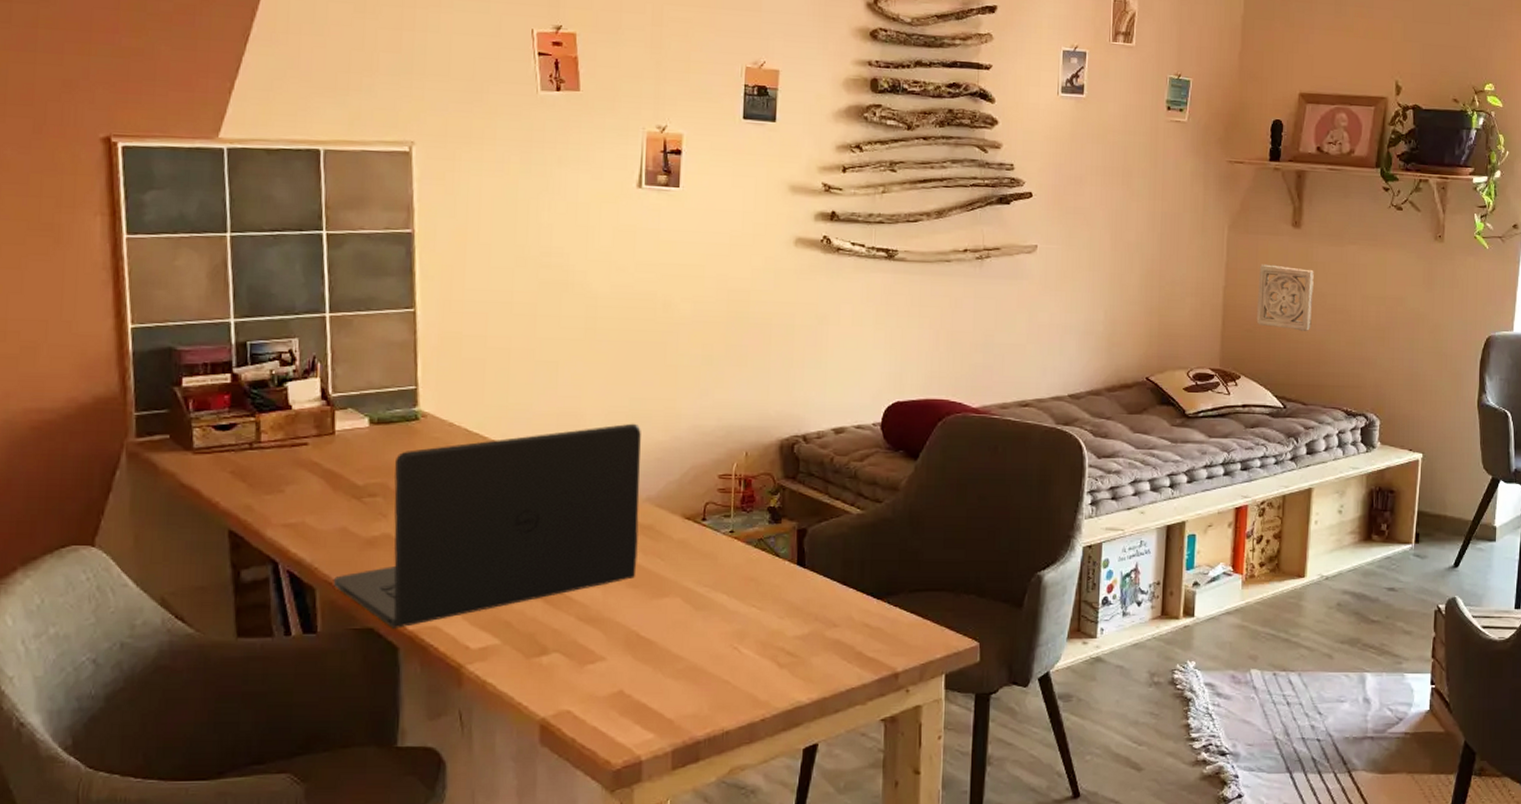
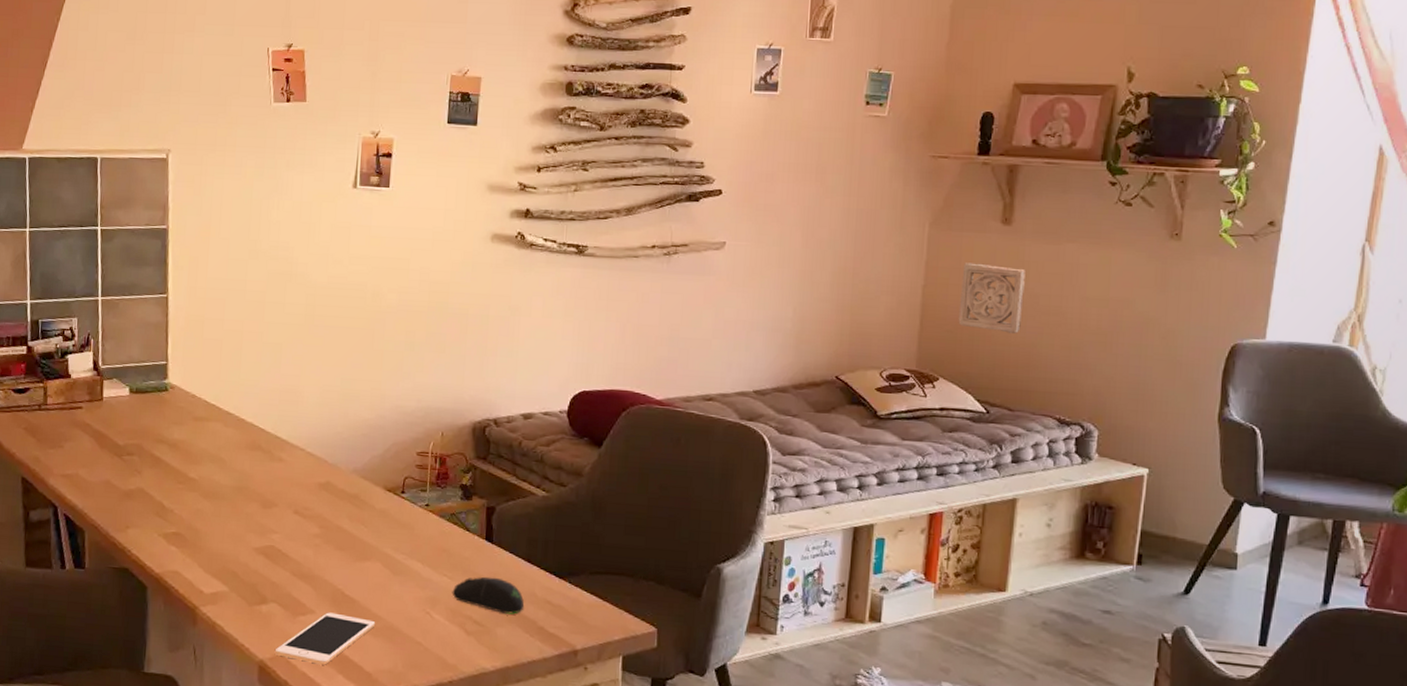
laptop: present [333,423,641,628] -> none [98,401,350,570]
cell phone: none [559,657,677,716] -> present [274,612,376,665]
computer mouse: none [761,603,841,641] -> present [452,576,525,615]

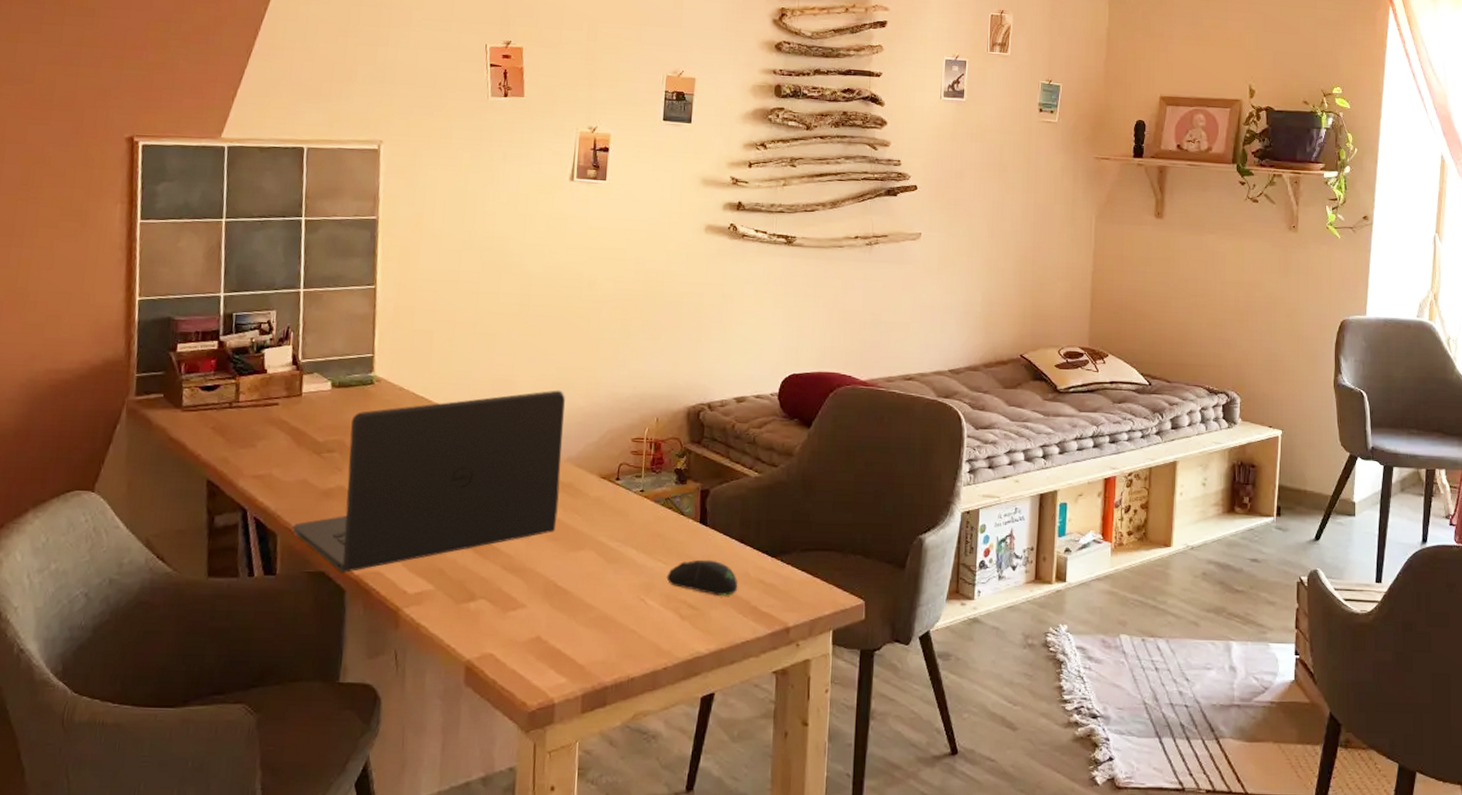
laptop: none [98,401,350,570] -> present [292,390,565,573]
cell phone: present [274,612,376,665] -> none [482,605,589,661]
wall ornament: present [958,262,1025,333] -> none [1122,251,1176,314]

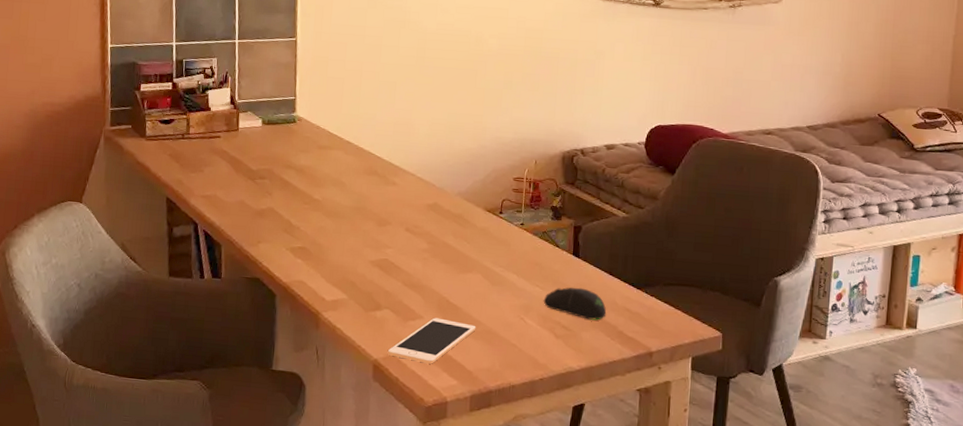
laptop: present [292,390,565,573] -> none [233,132,456,280]
cell phone: none [482,605,589,661] -> present [387,317,476,364]

